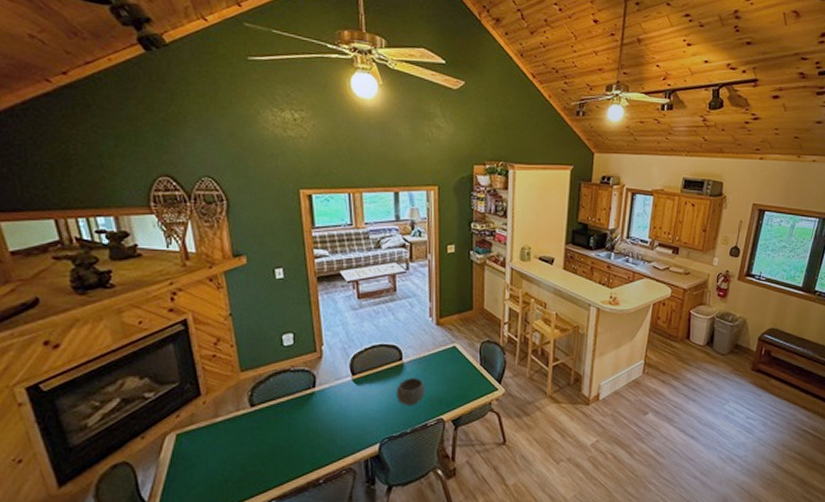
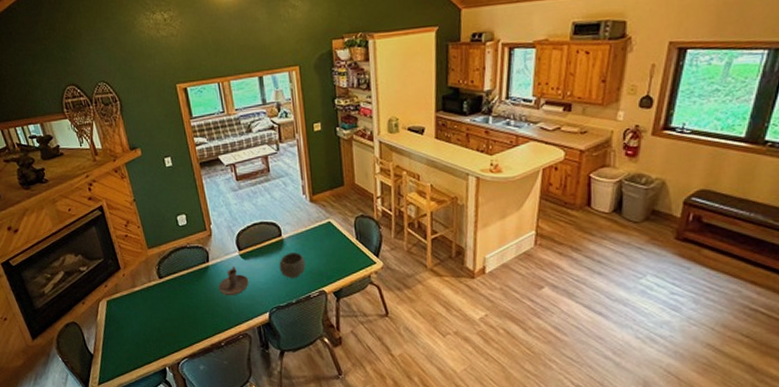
candle holder: none [324,393,360,426] -> present [219,266,249,296]

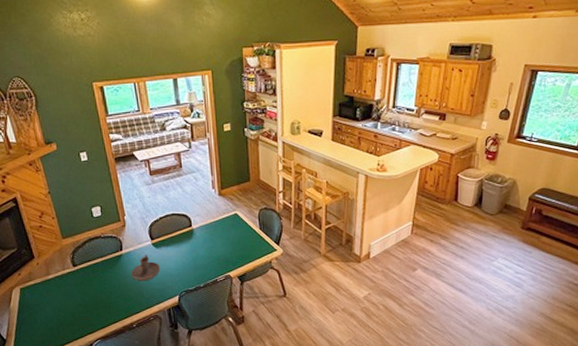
bowl: present [279,252,306,278] -> none [189,241,213,264]

